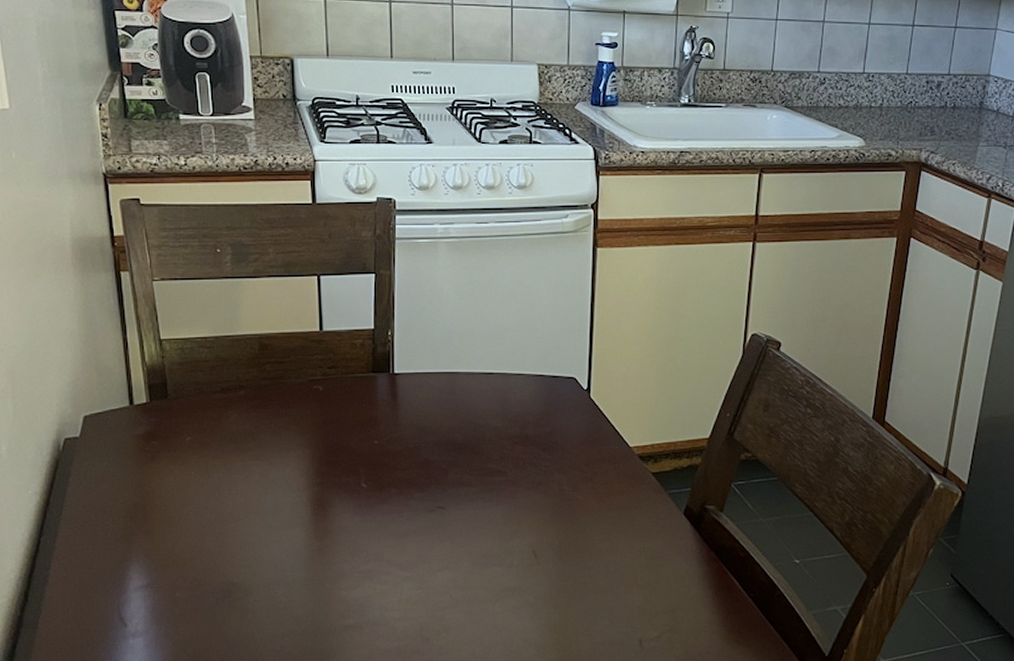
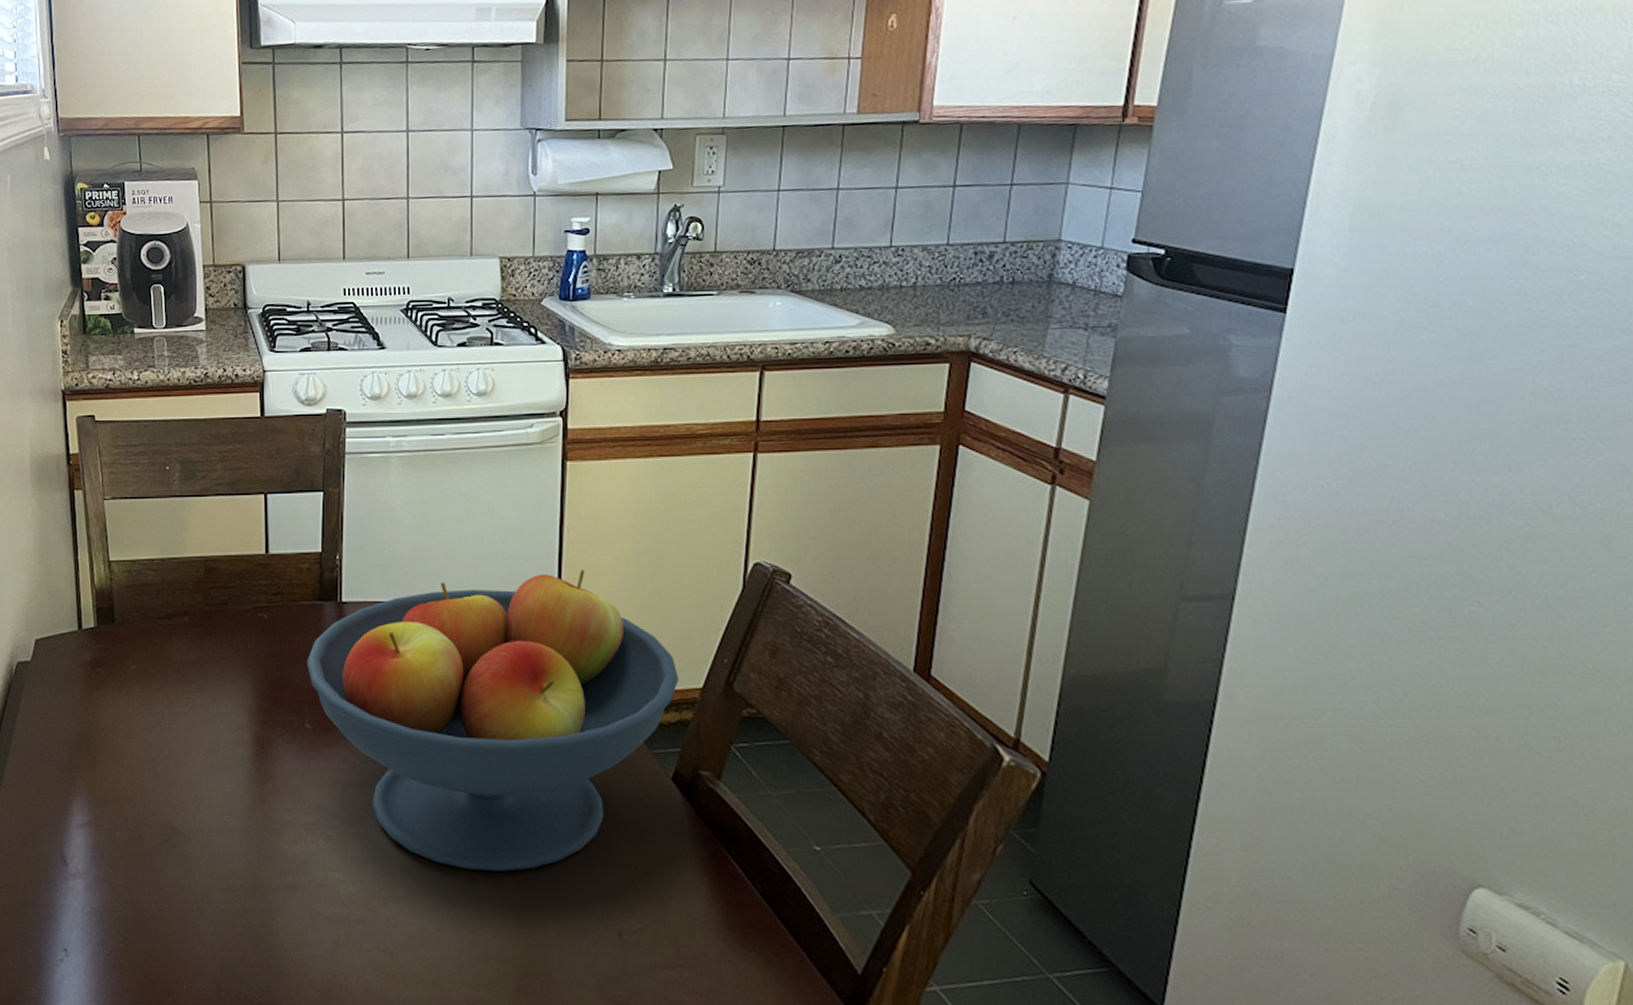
fruit bowl: none [361,342,690,600] -> present [306,570,679,872]

